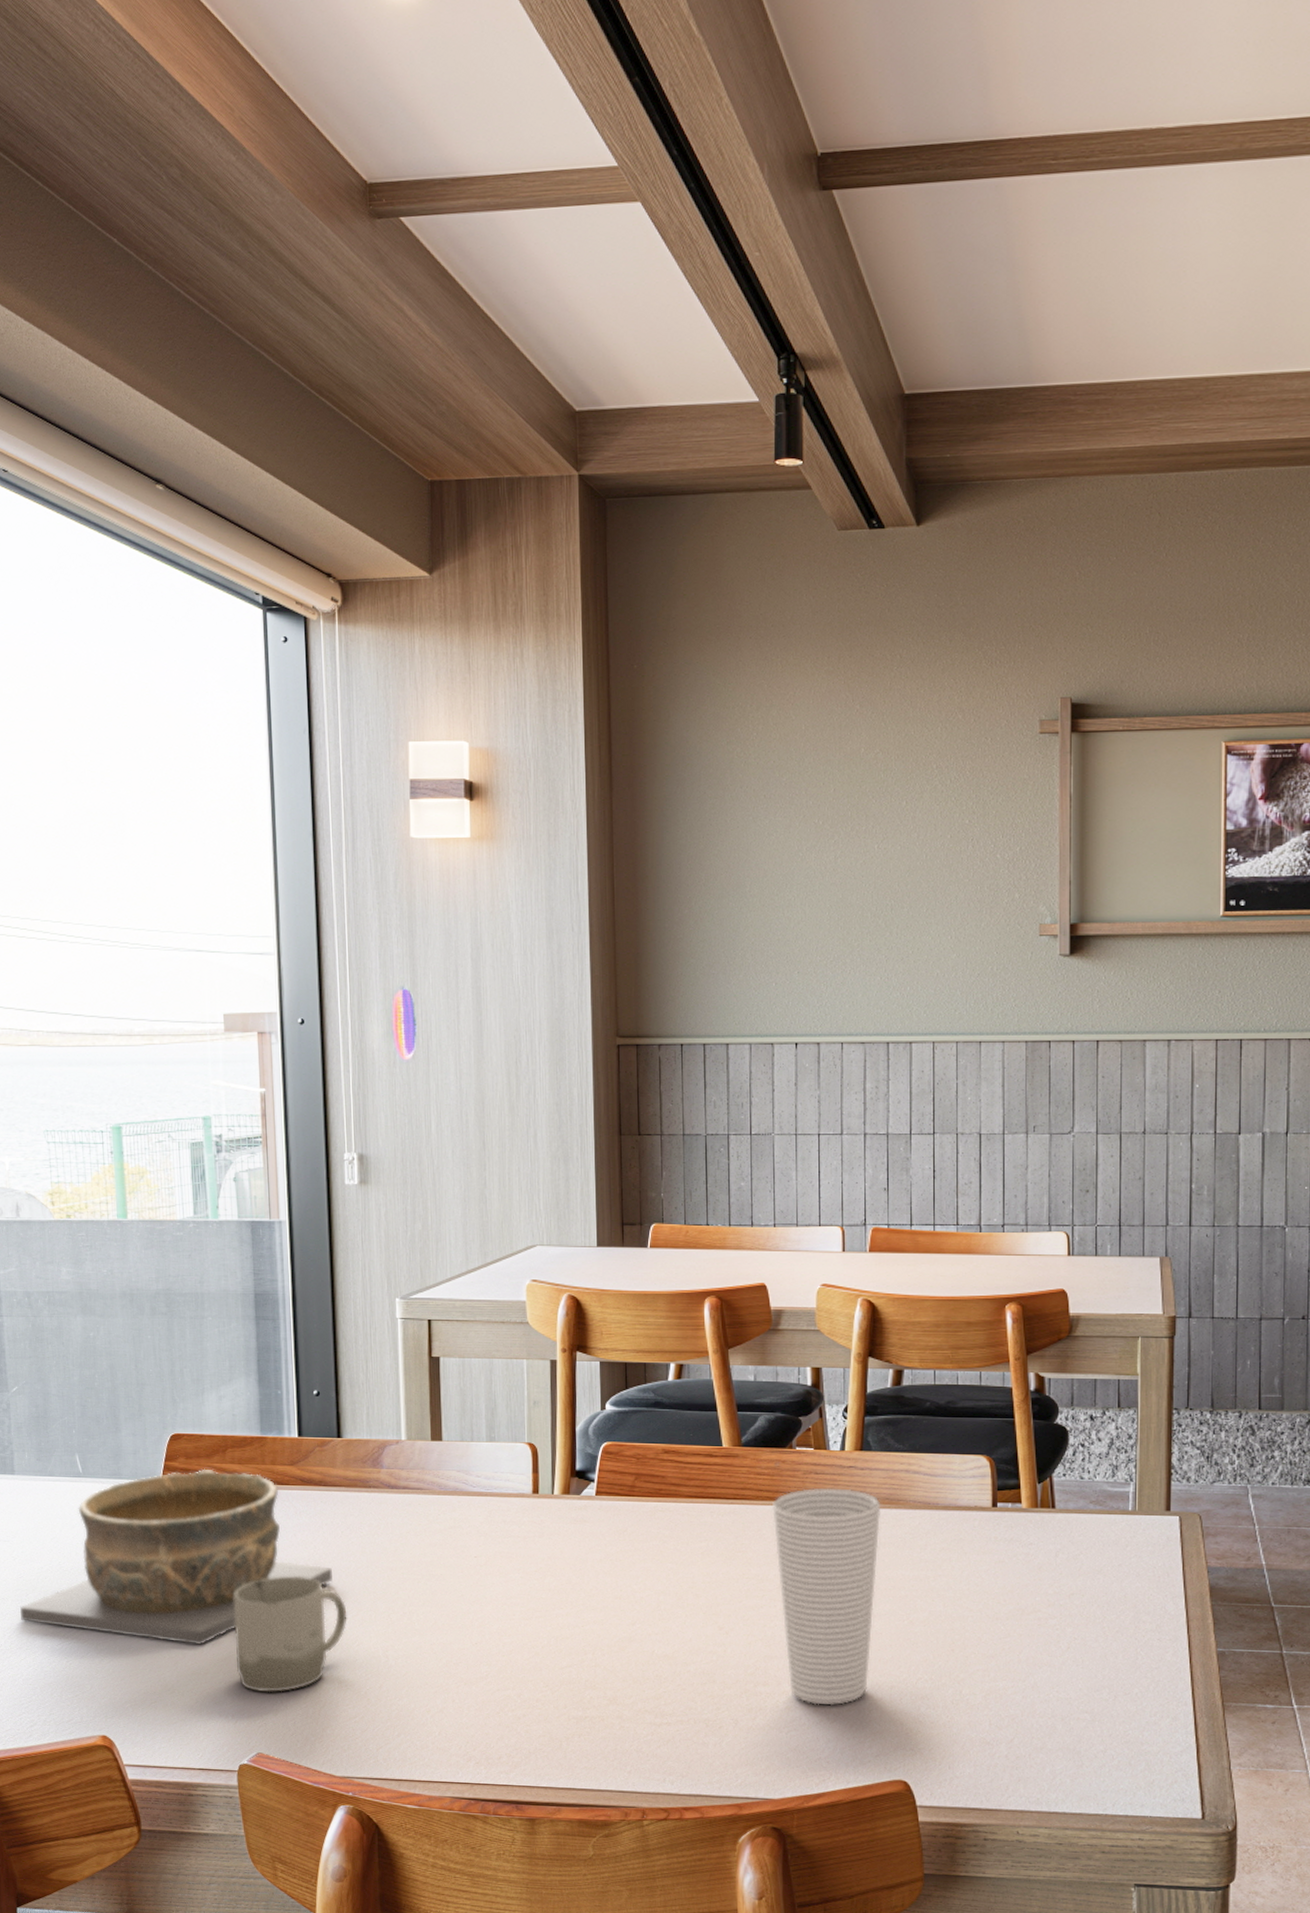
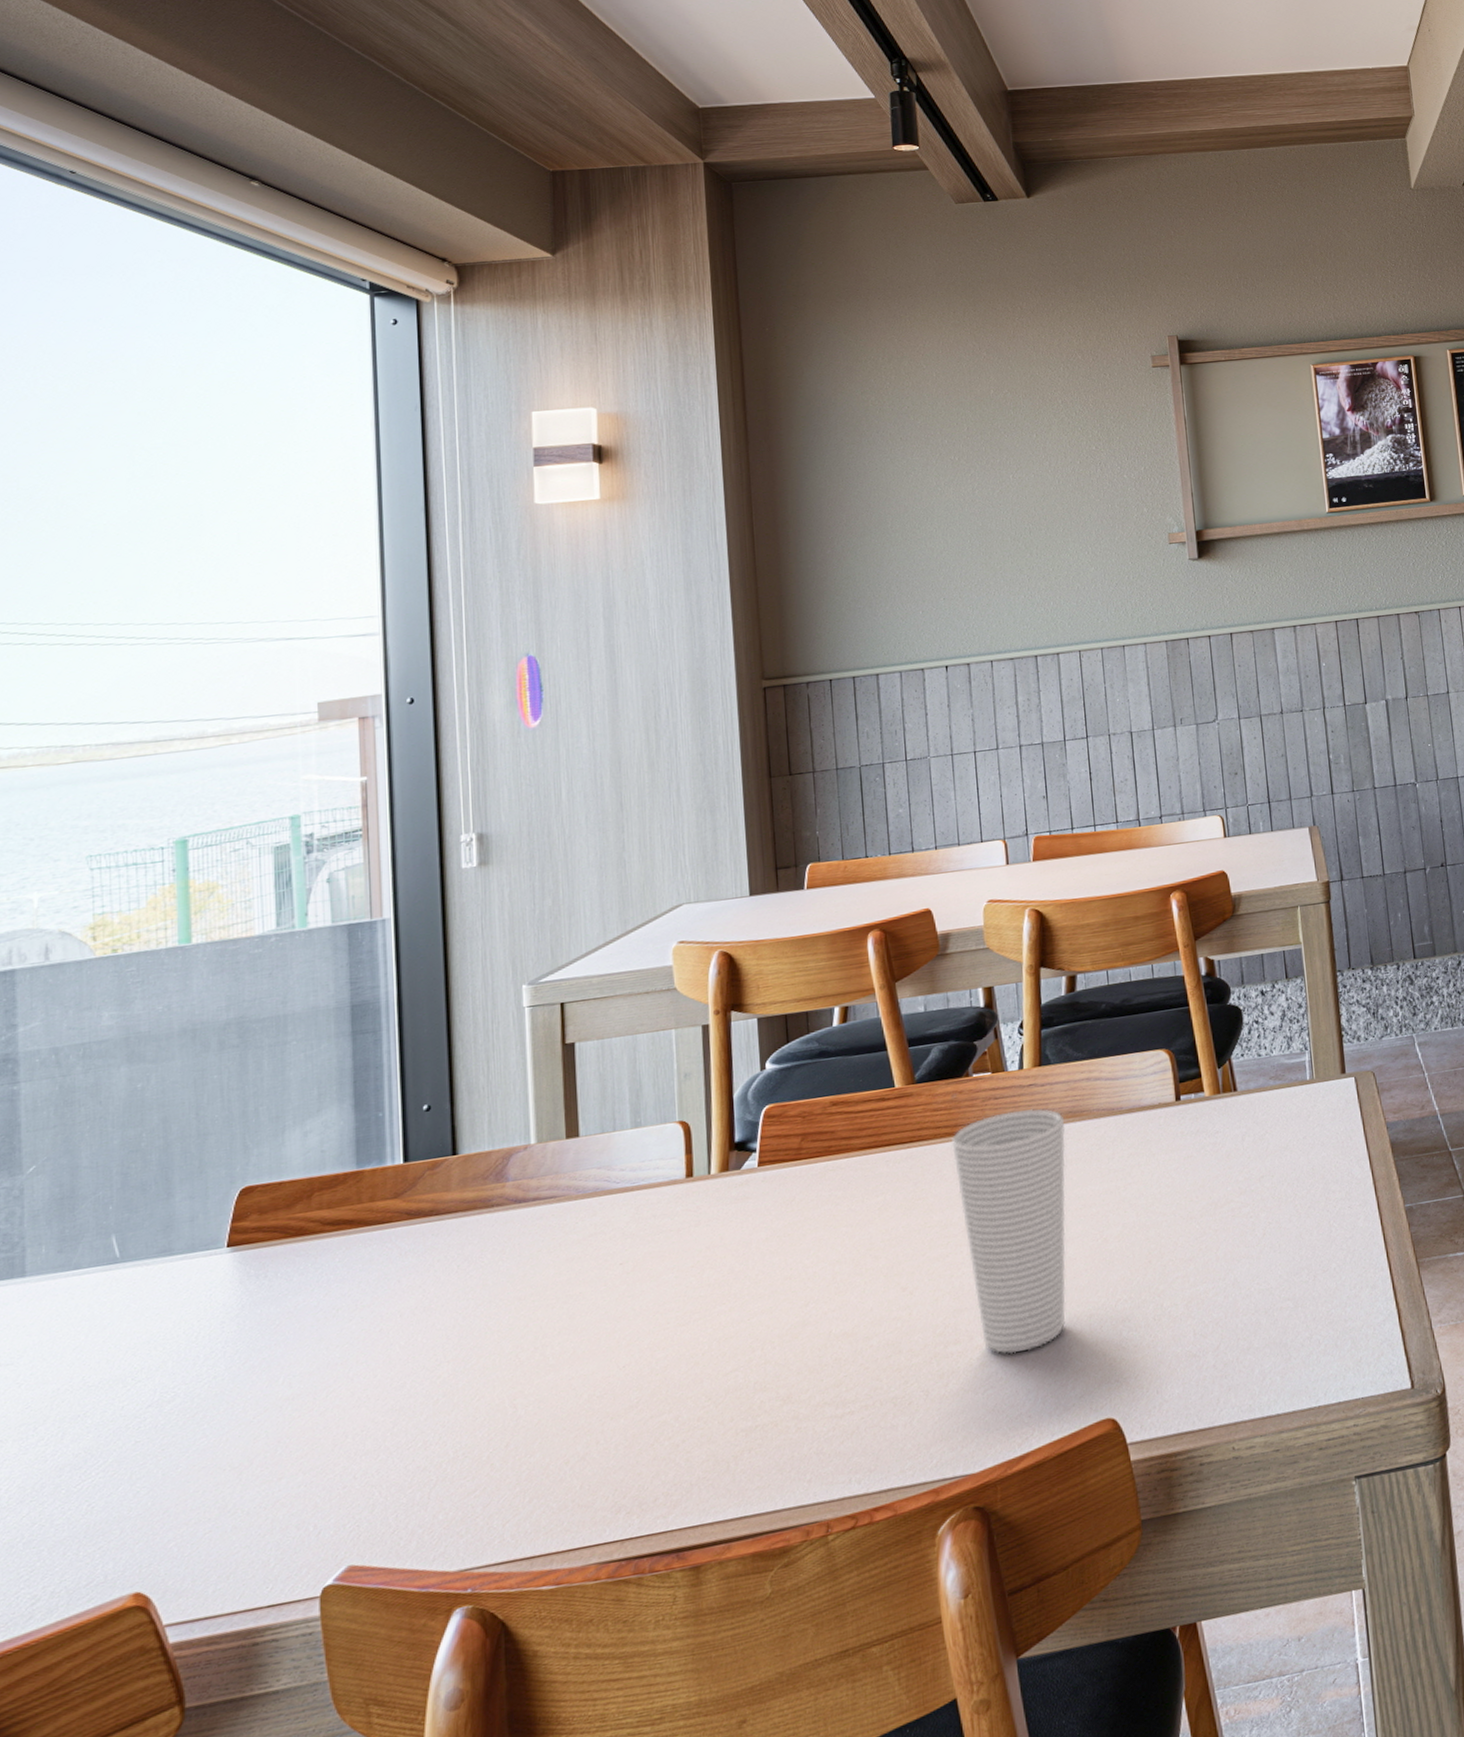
bowl: present [20,1468,332,1645] -> none [25,1217,446,1466]
cup: present [234,1576,347,1692] -> none [319,1329,465,1488]

